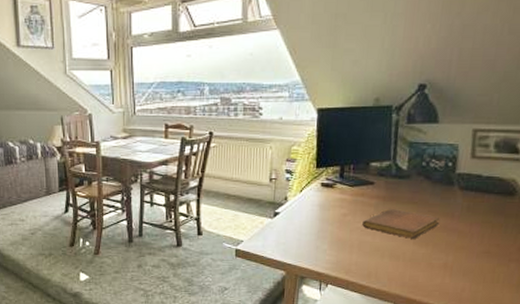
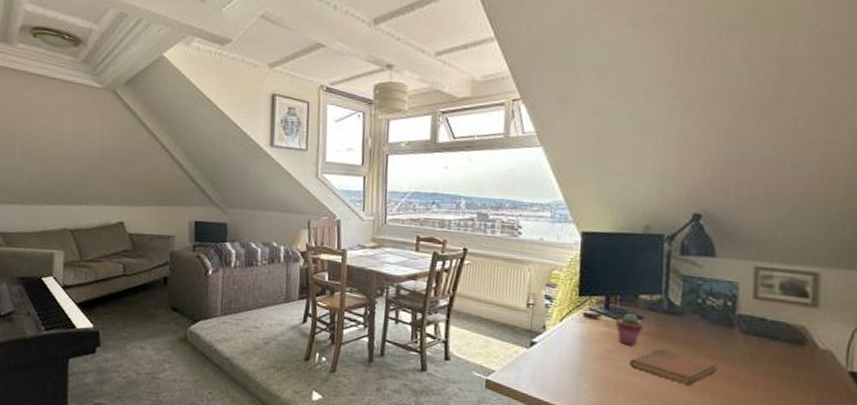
potted succulent: none [349,180,374,209] -> present [615,313,643,346]

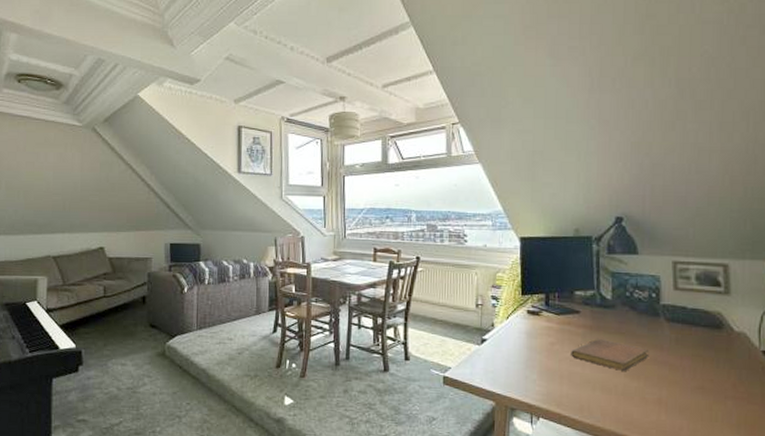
potted succulent: present [615,313,643,346] -> none [556,309,580,338]

